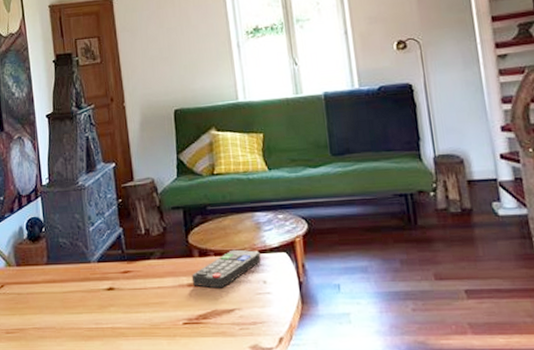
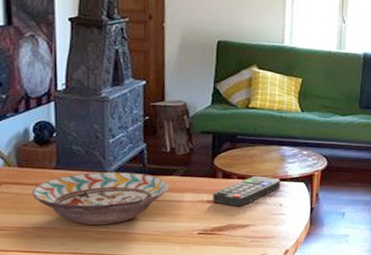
decorative bowl: none [29,260,148,321] -> present [31,171,169,225]

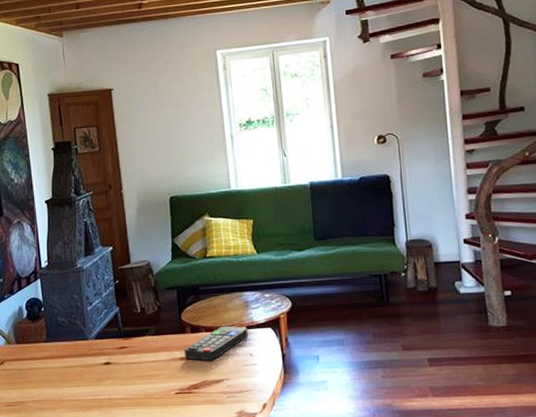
decorative bowl: present [31,171,169,225] -> none [28,337,143,394]

